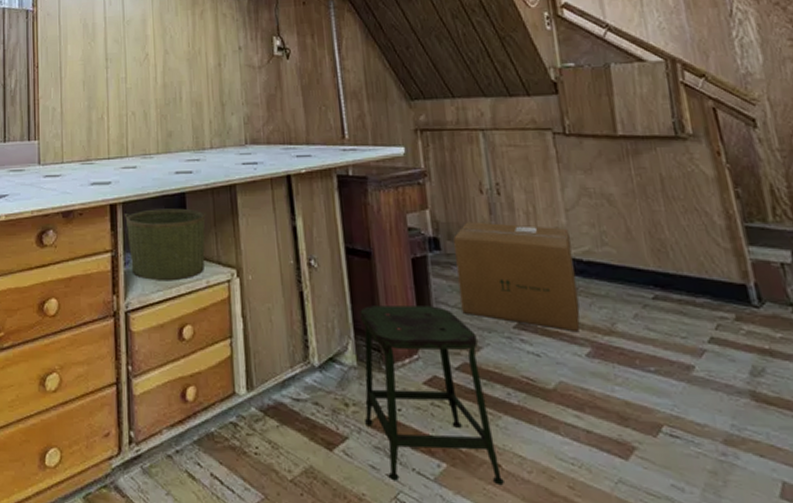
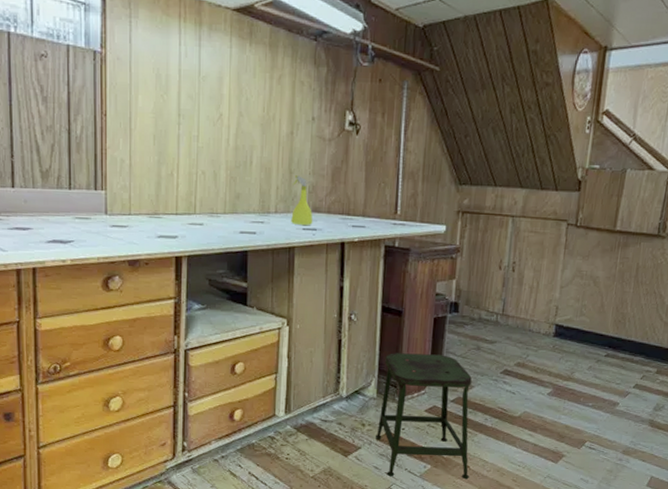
basket: present [124,208,207,280] -> none [188,263,266,326]
spray bottle: none [226,107,253,161] -> present [291,175,313,226]
box: present [453,222,580,333] -> none [465,291,559,378]

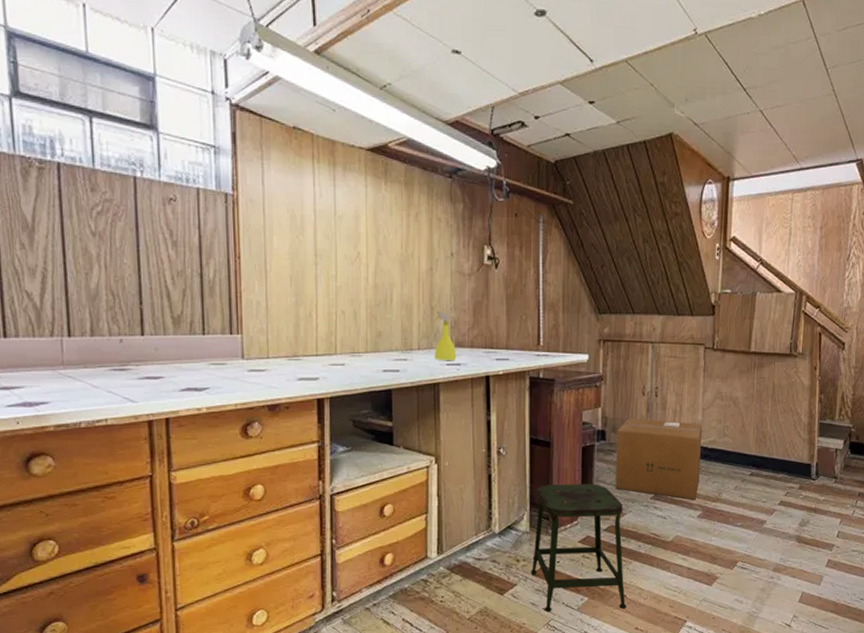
box: none [465,291,559,378] -> present [615,418,702,501]

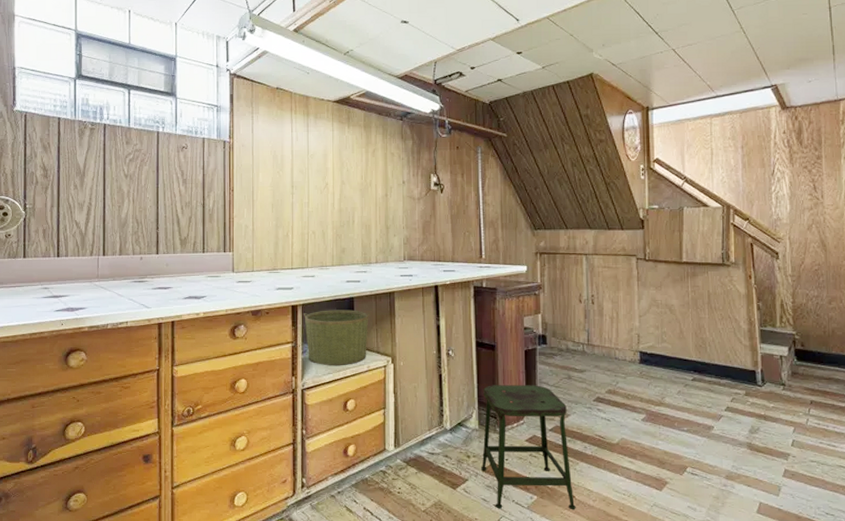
basket: none [331,403,411,467] -> present [303,310,370,365]
spray bottle: present [434,311,457,361] -> none [389,230,409,273]
box: present [615,418,702,501] -> none [557,324,641,404]

